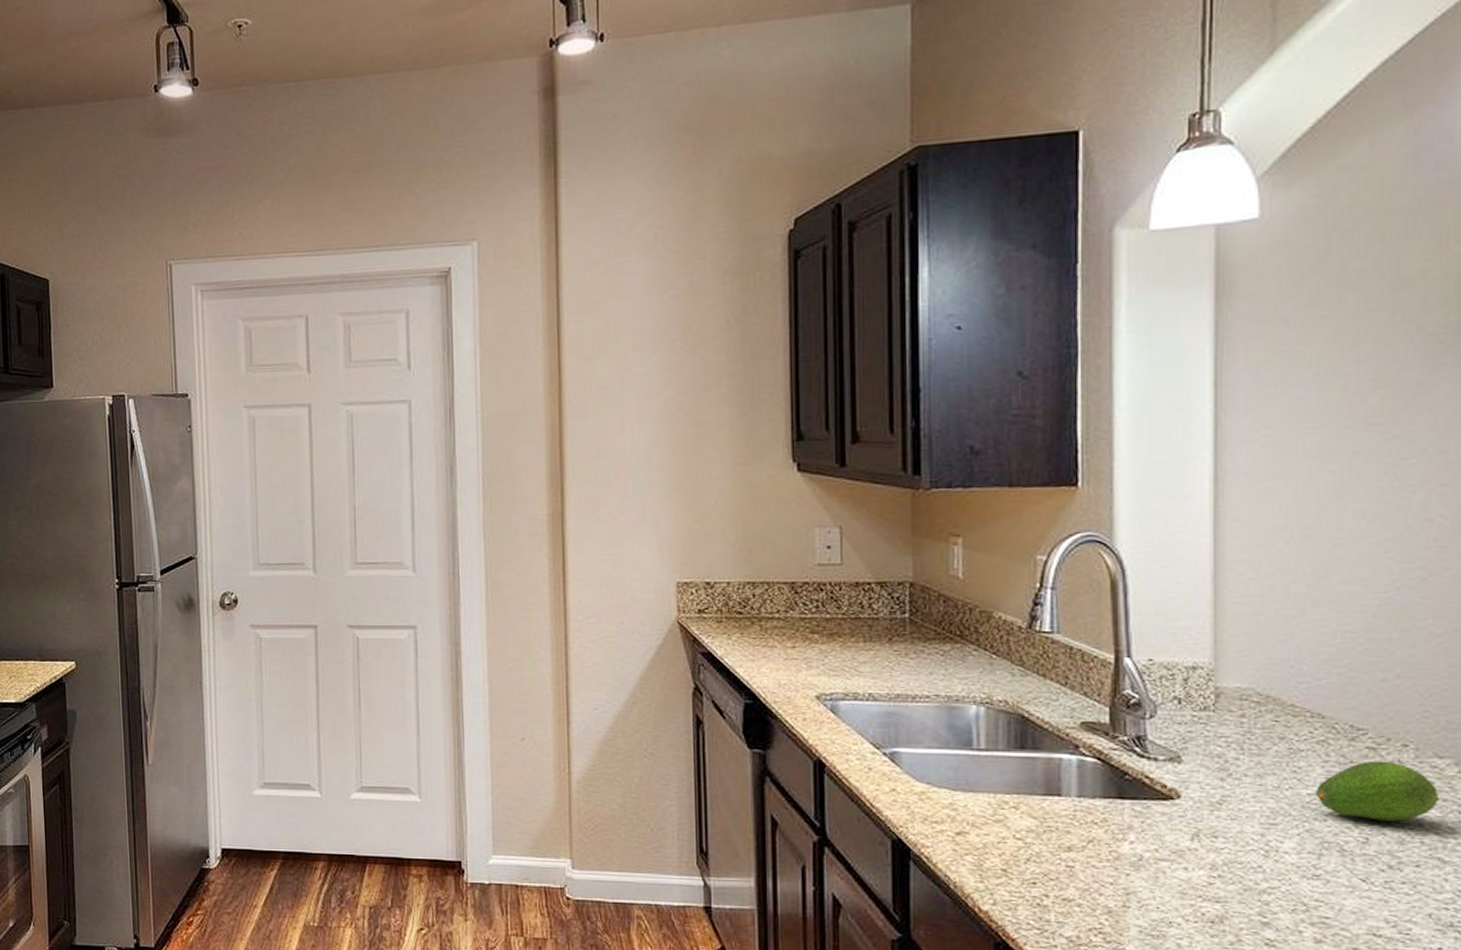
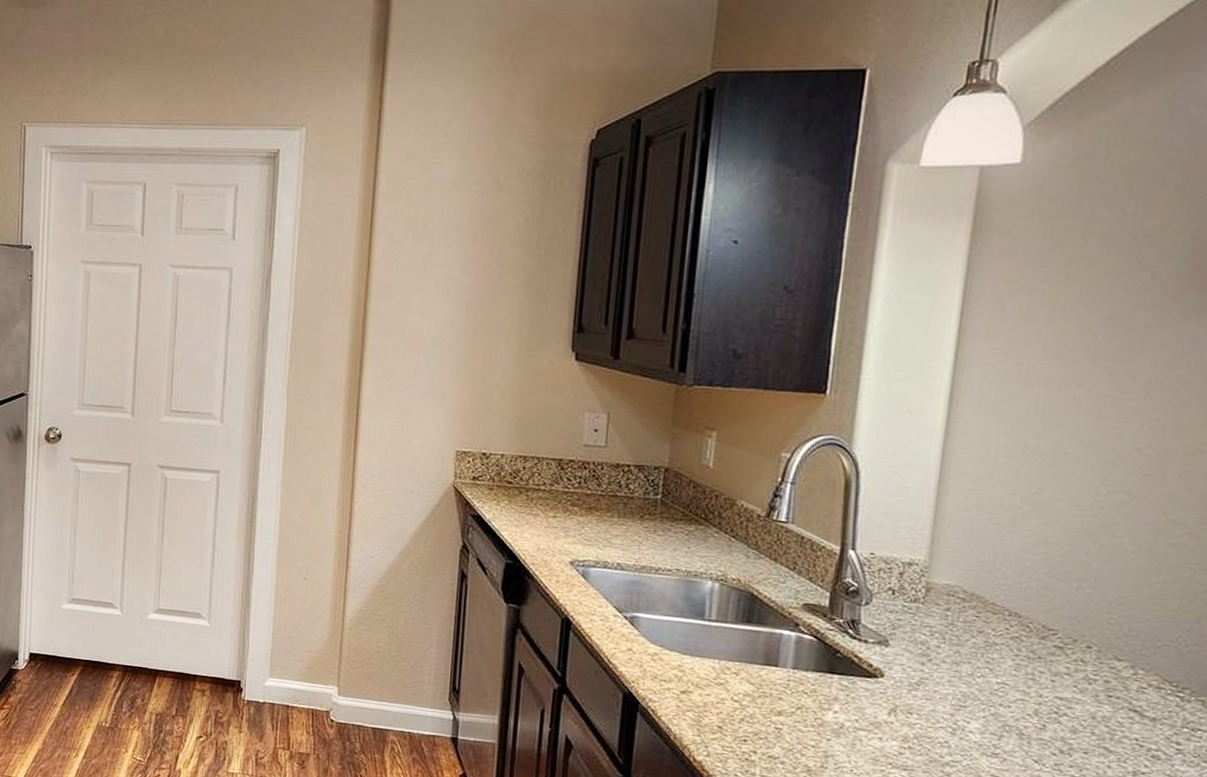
fruit: present [1316,760,1440,821] -> none [1004,658,1114,713]

